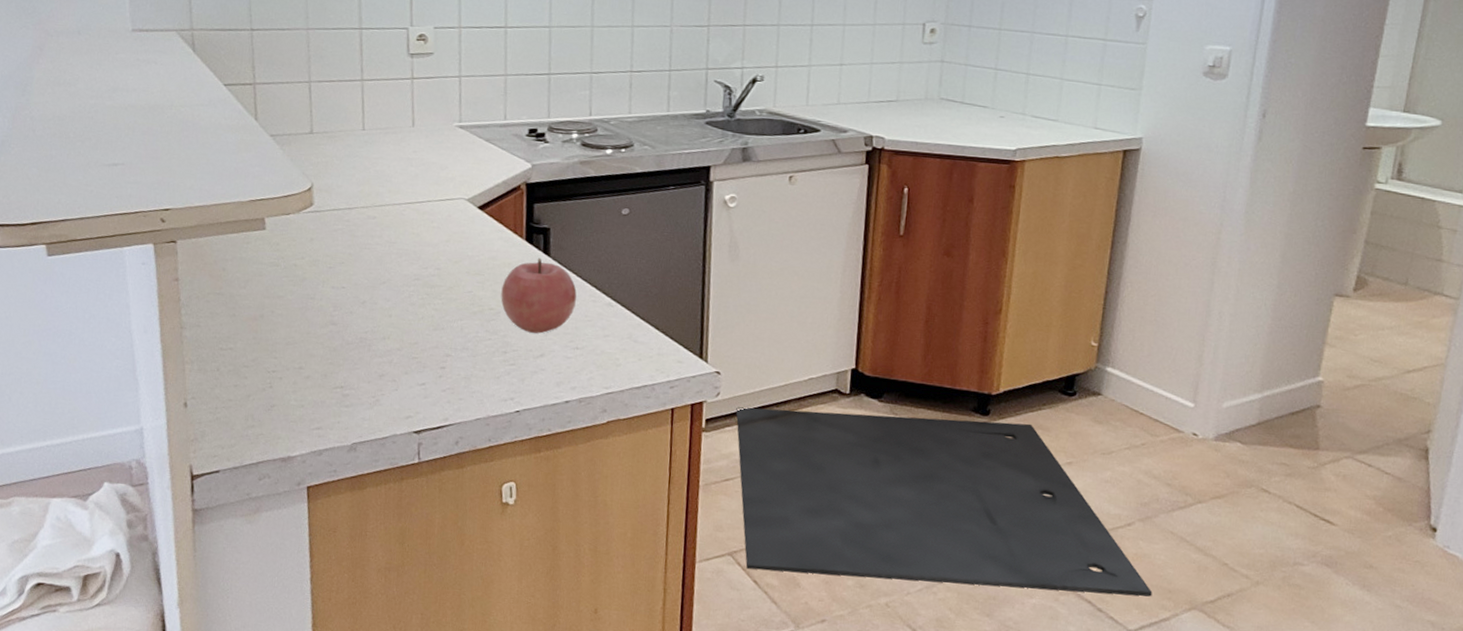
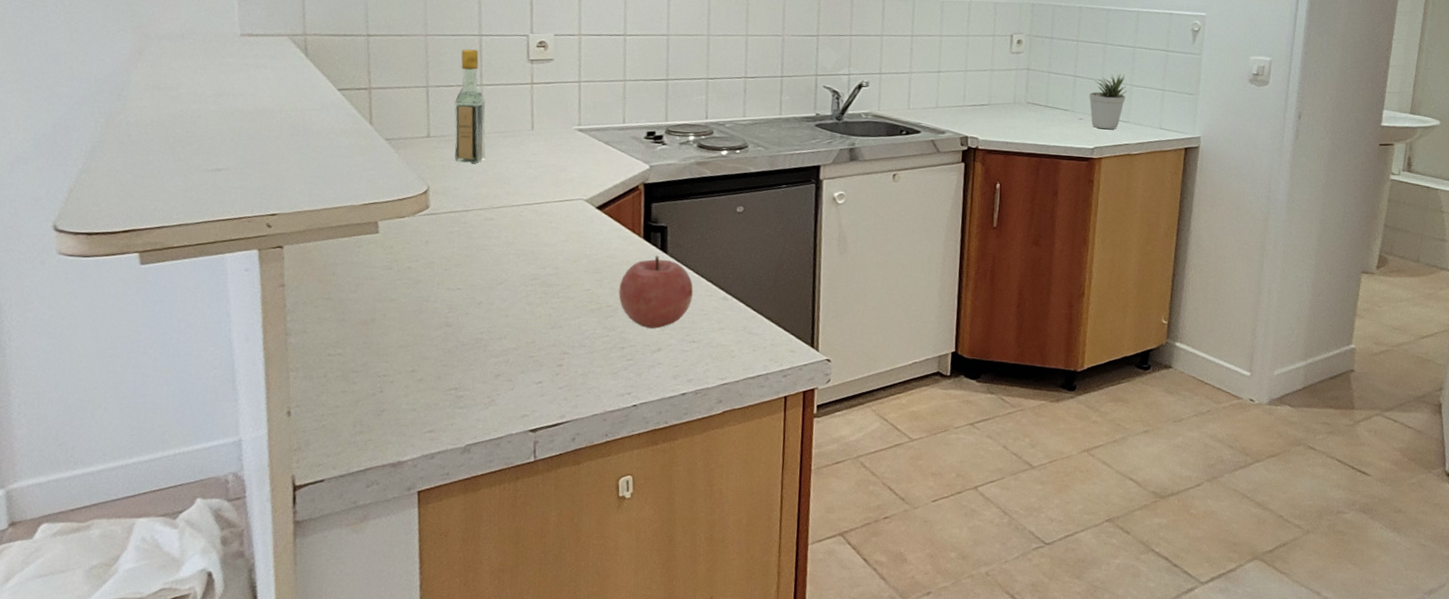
bottle: none [336,43,368,160] -> present [454,49,486,163]
door mat: present [736,407,1153,597] -> none [845,392,1220,550]
potted plant: none [1012,66,1057,129] -> present [1089,74,1127,130]

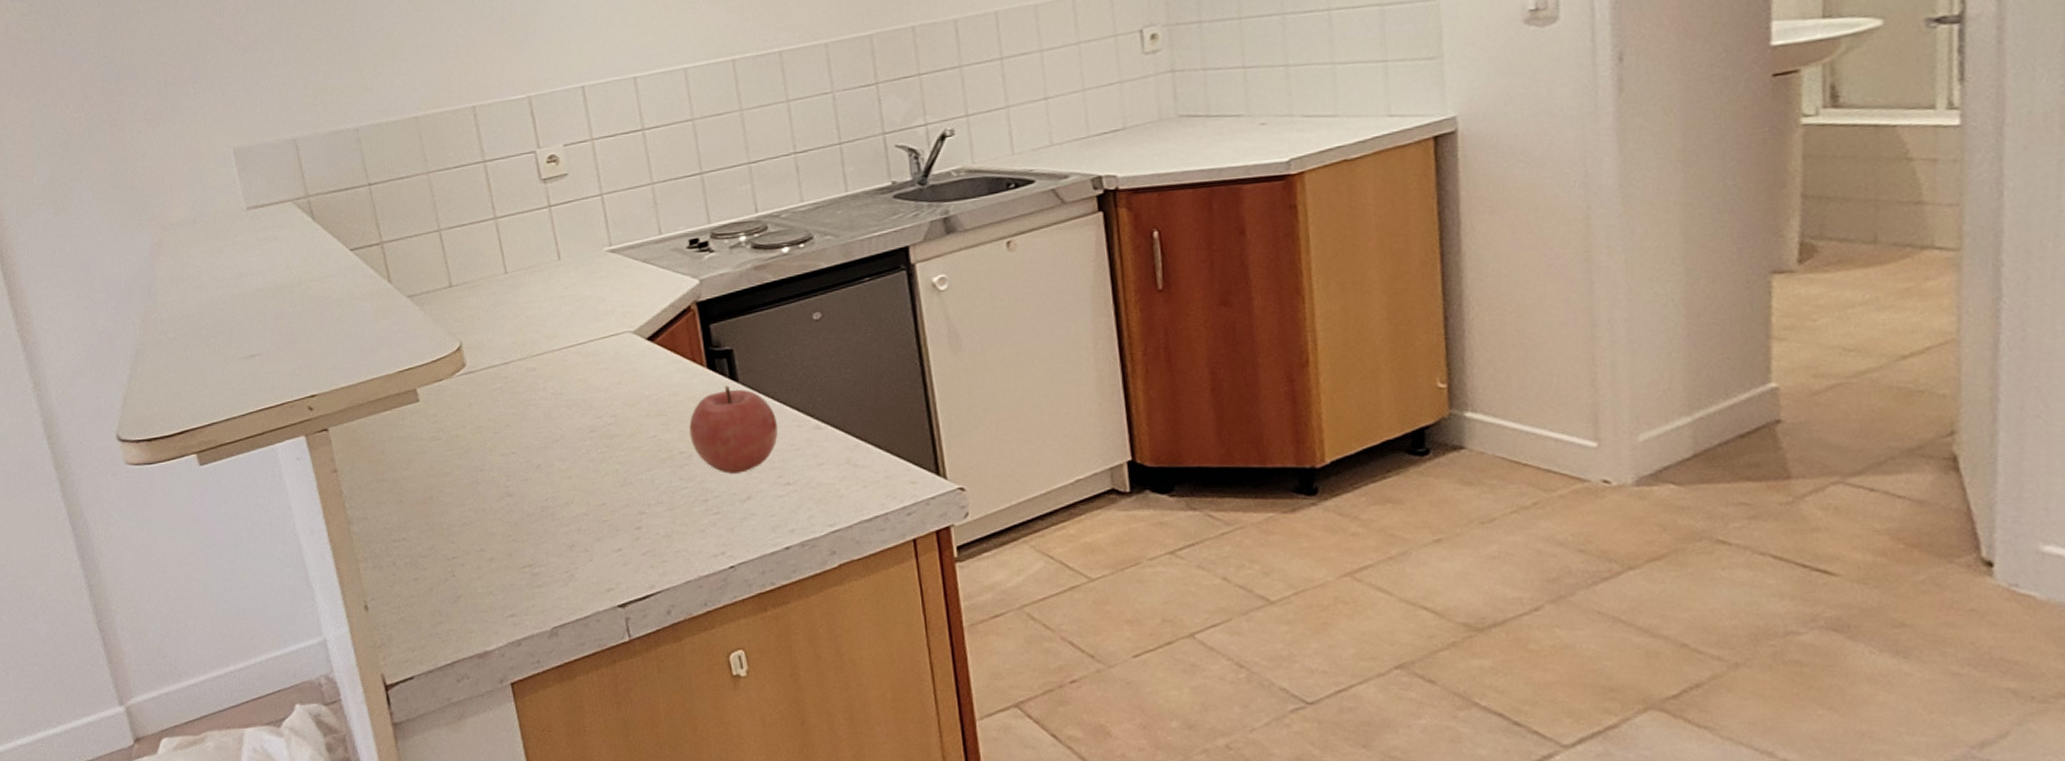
bottle: present [454,49,486,163] -> none [467,179,514,311]
potted plant: present [1089,74,1127,130] -> none [1270,50,1328,133]

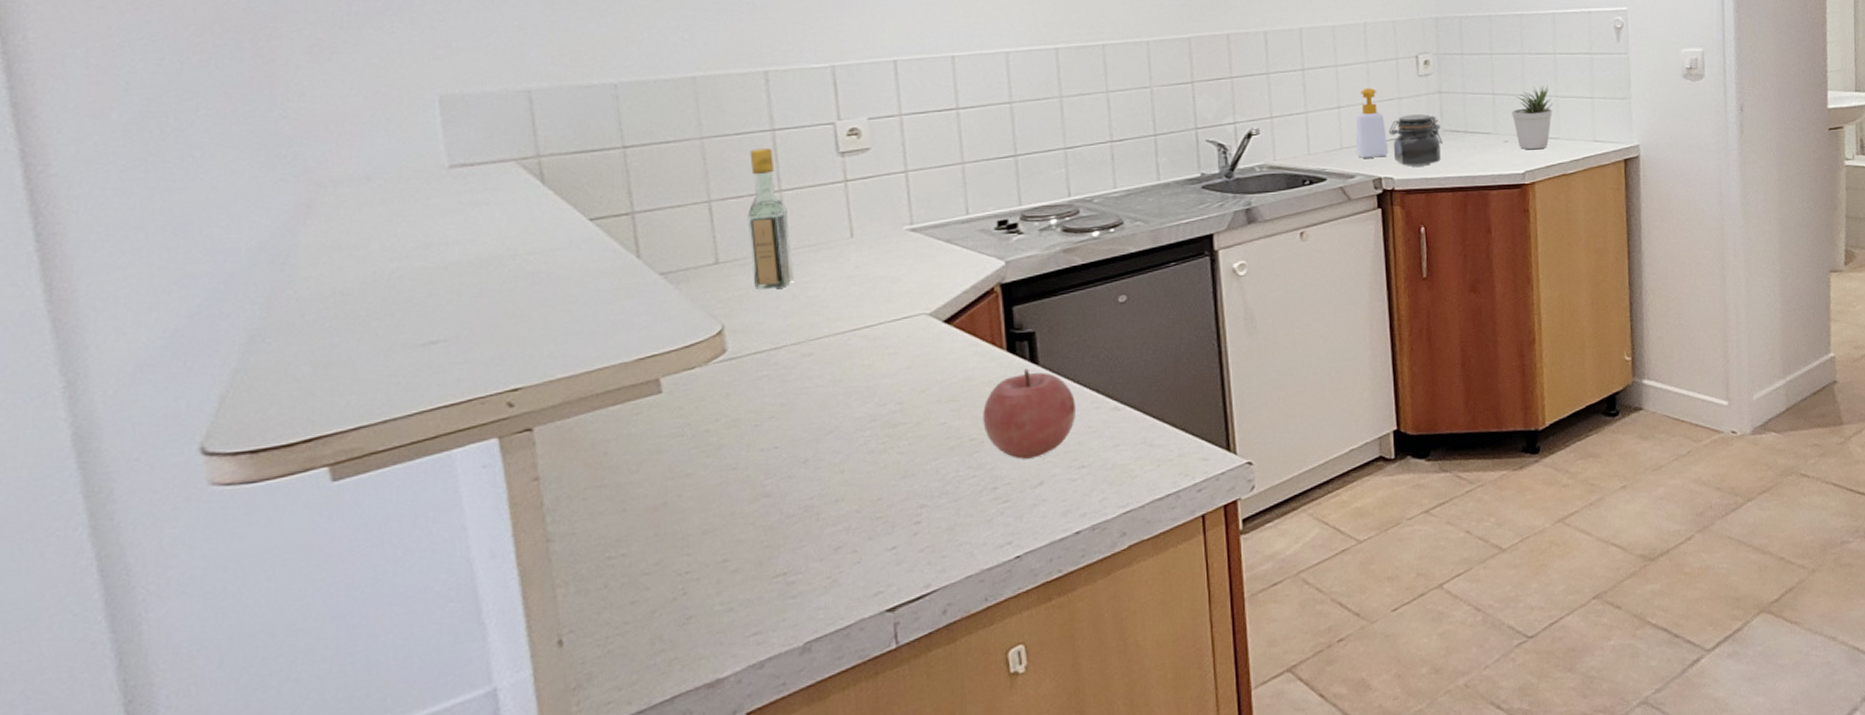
bottle: none [467,179,514,311] -> present [747,148,794,291]
soap bottle: none [1067,72,1110,155] -> present [1355,87,1389,158]
jar: none [1108,98,1178,162] -> present [1388,114,1442,167]
potted plant: none [1270,50,1328,133] -> present [1512,85,1553,150]

